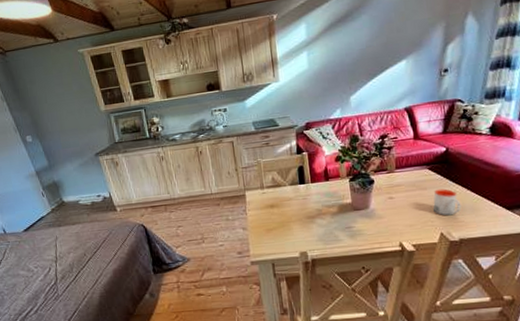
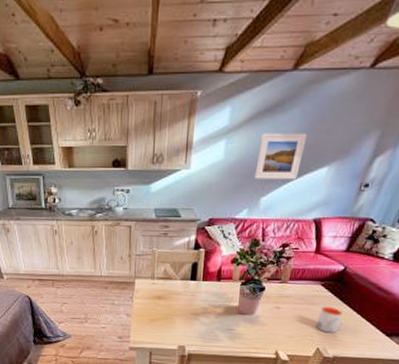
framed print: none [338,34,380,81] -> present [253,133,307,180]

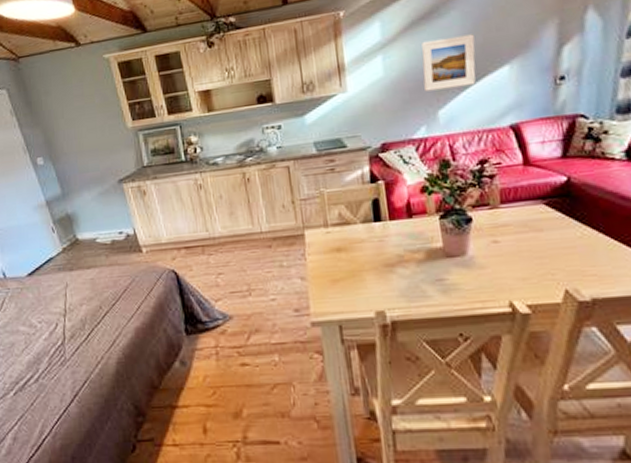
mug: present [316,306,344,333] -> none [552,230,592,267]

